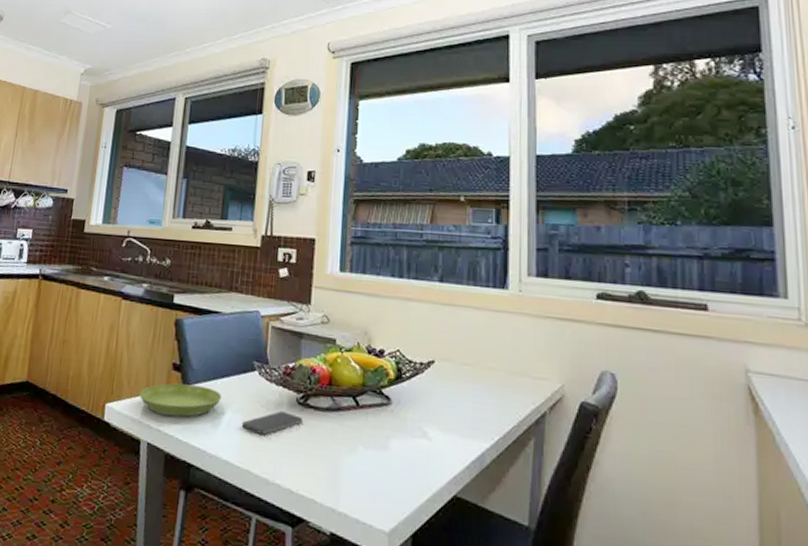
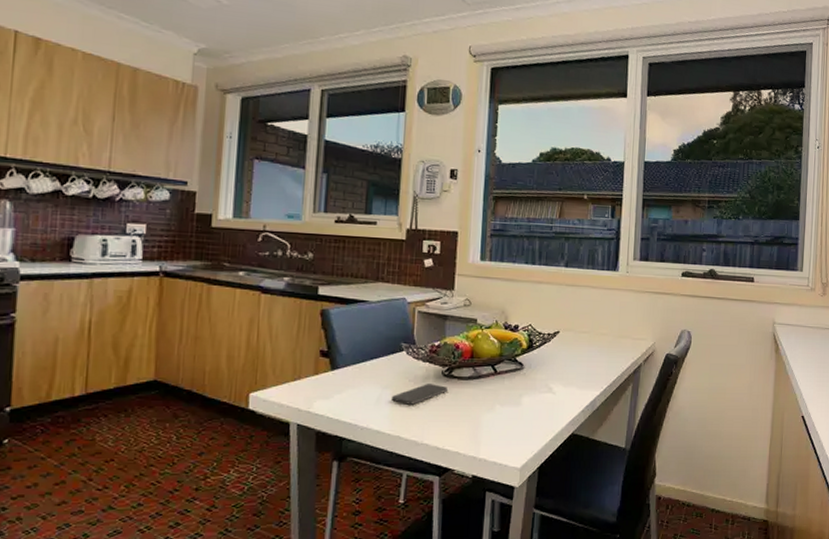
saucer: present [139,383,222,417] -> none [285,368,371,398]

